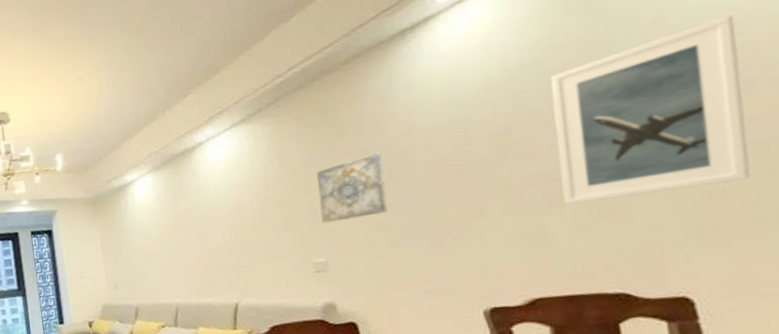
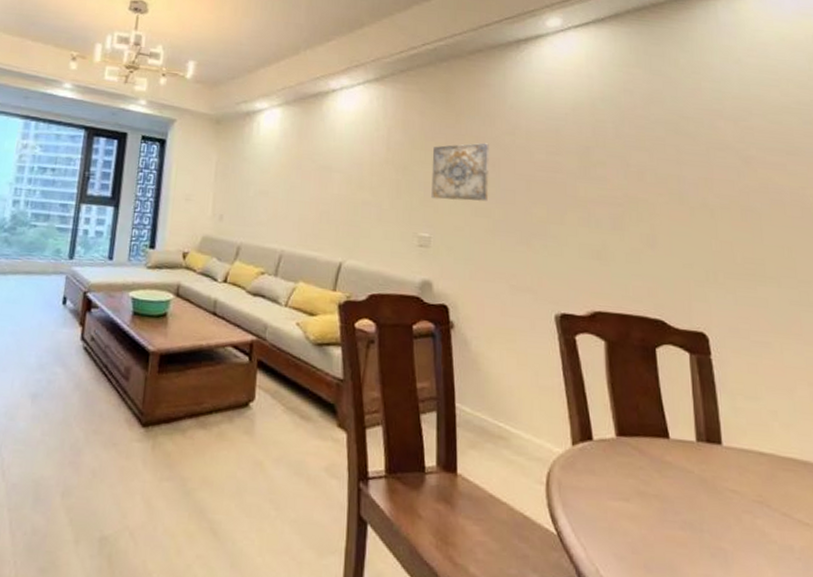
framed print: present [551,15,751,204] -> none [621,102,749,239]

